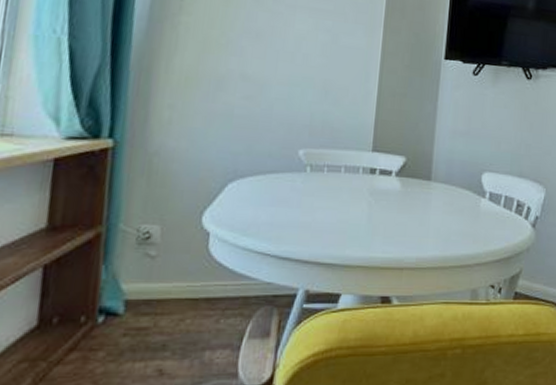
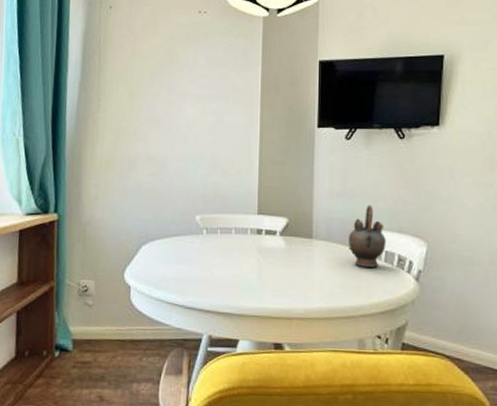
teapot: none [467,146,506,213] -> present [347,204,386,267]

